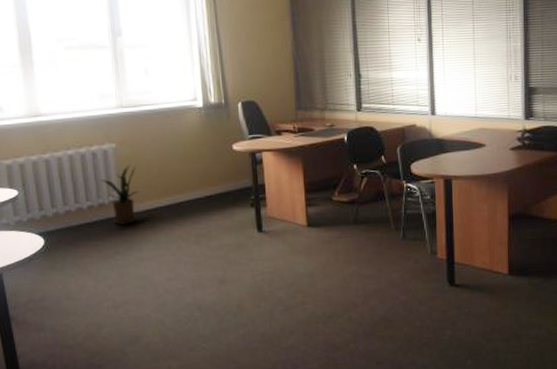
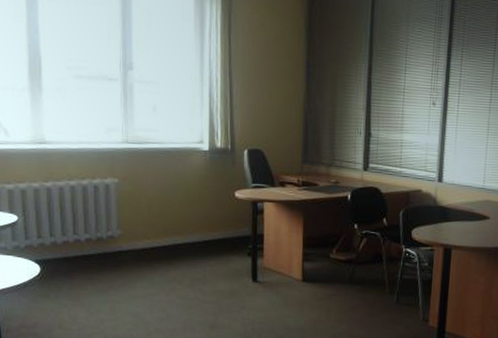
house plant: present [100,164,140,226] -> none [100,201,139,262]

